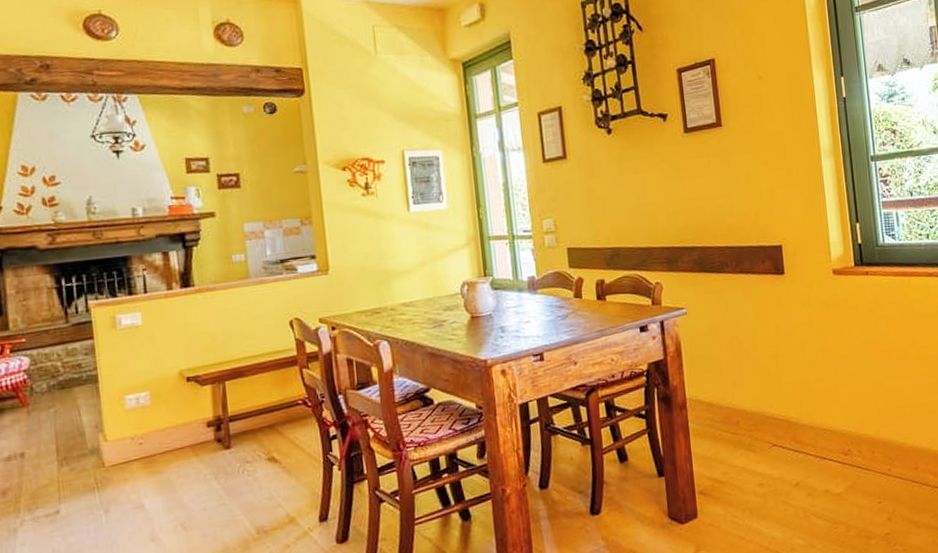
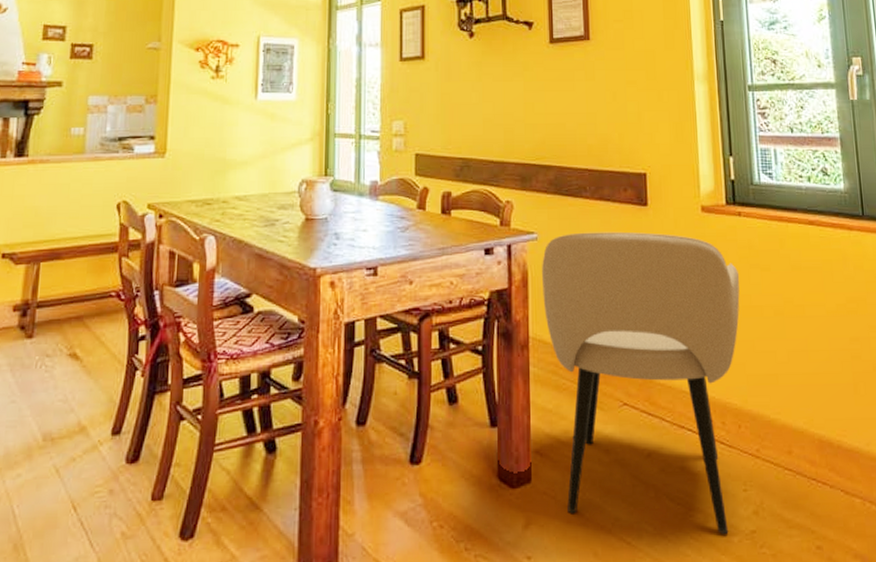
armchair: none [692,297,870,539] -> present [542,231,740,534]

